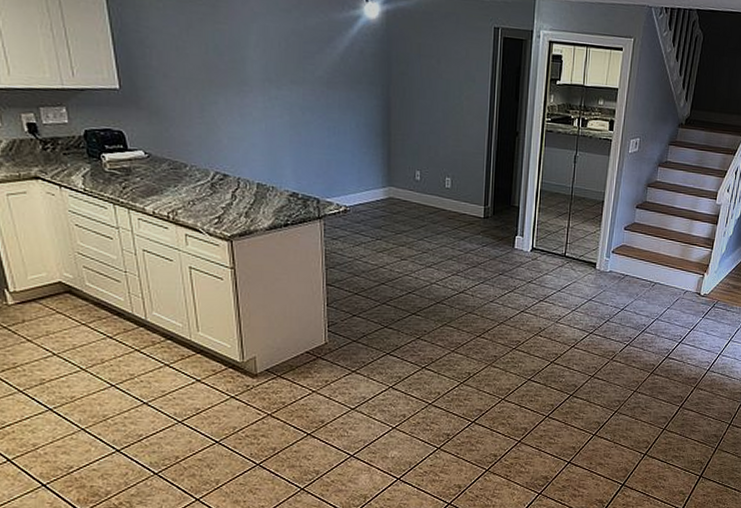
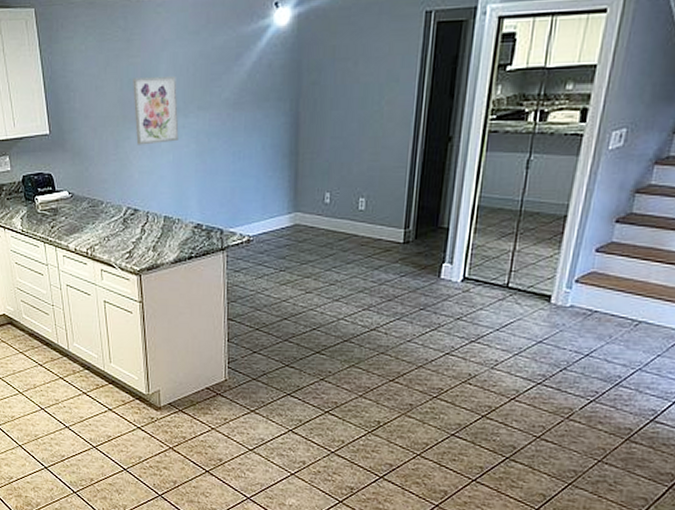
wall art: none [220,44,271,112] -> present [133,77,179,145]

